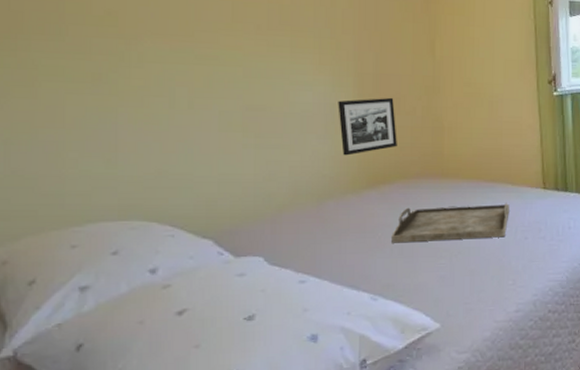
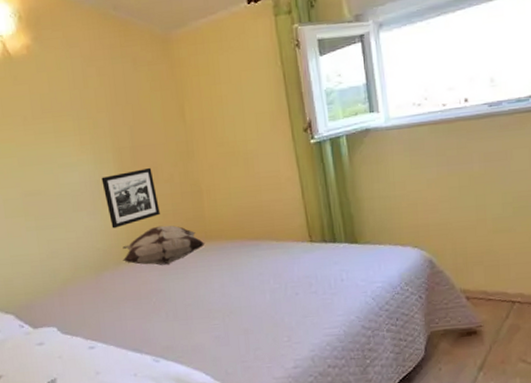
decorative pillow: none [350,158,441,200] -> present [122,225,206,266]
serving tray: present [390,202,510,243] -> none [164,259,277,308]

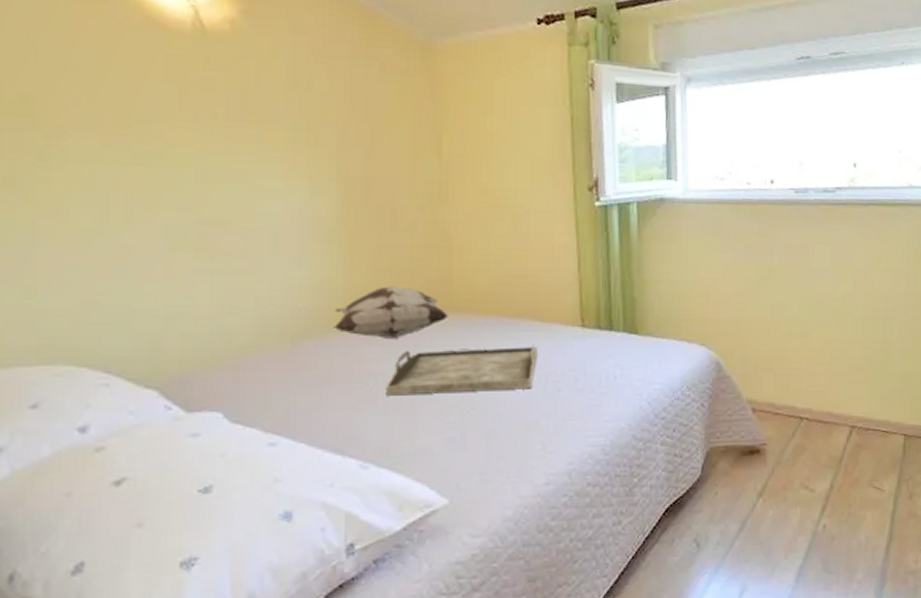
picture frame: present [101,167,160,229] -> none [316,208,393,283]
serving tray: none [164,259,277,308] -> present [384,344,538,396]

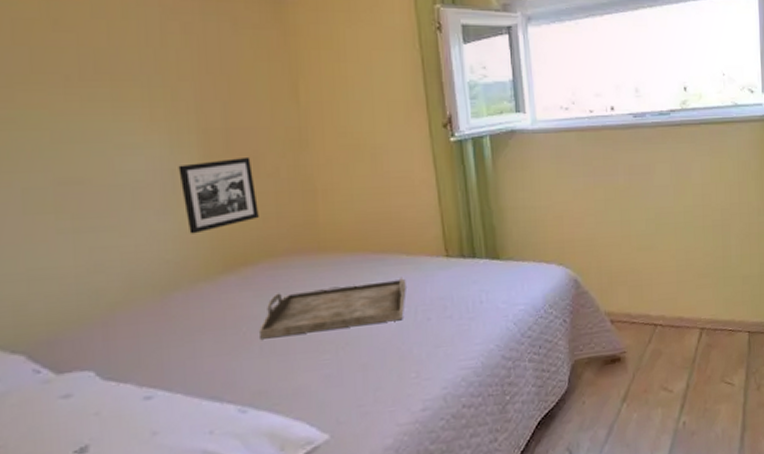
picture frame: none [316,208,393,283] -> present [178,156,259,234]
decorative pillow: present [333,286,450,340] -> none [202,232,318,284]

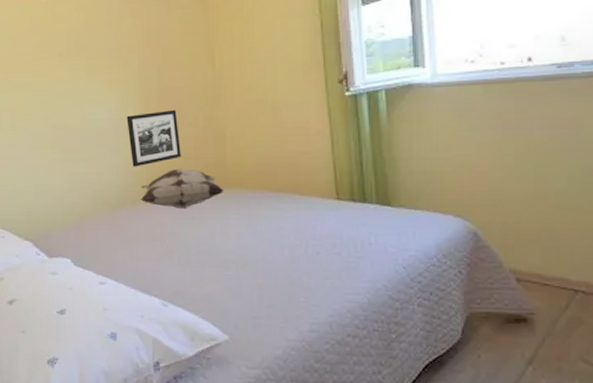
decorative pillow: none [202,232,318,284] -> present [140,168,225,210]
serving tray: present [258,276,406,339] -> none [177,213,299,252]

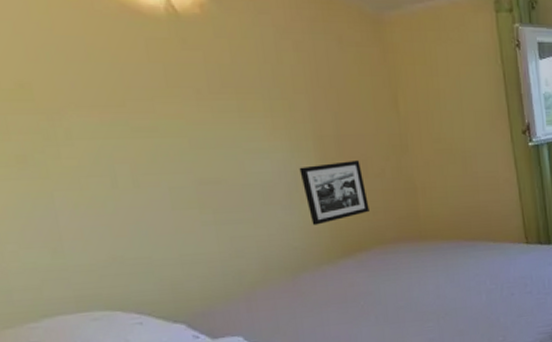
decorative pillow: present [140,168,225,210] -> none [325,223,420,267]

